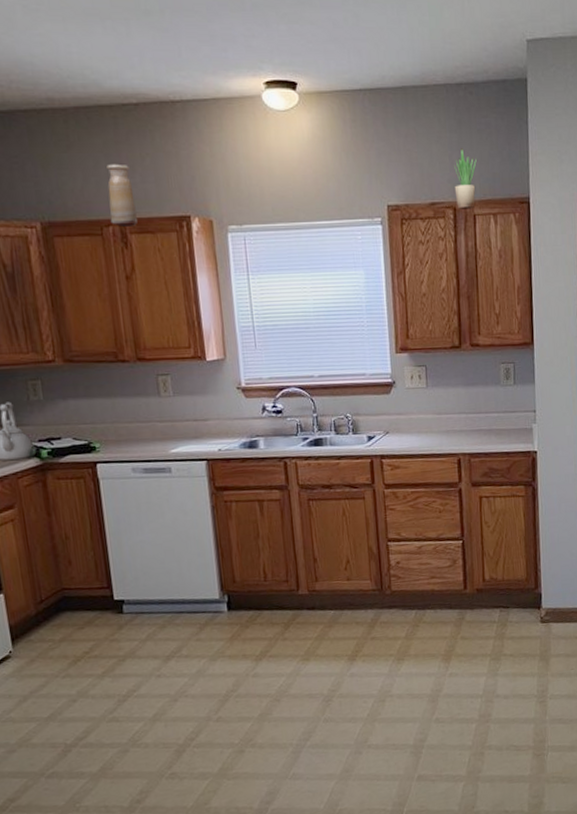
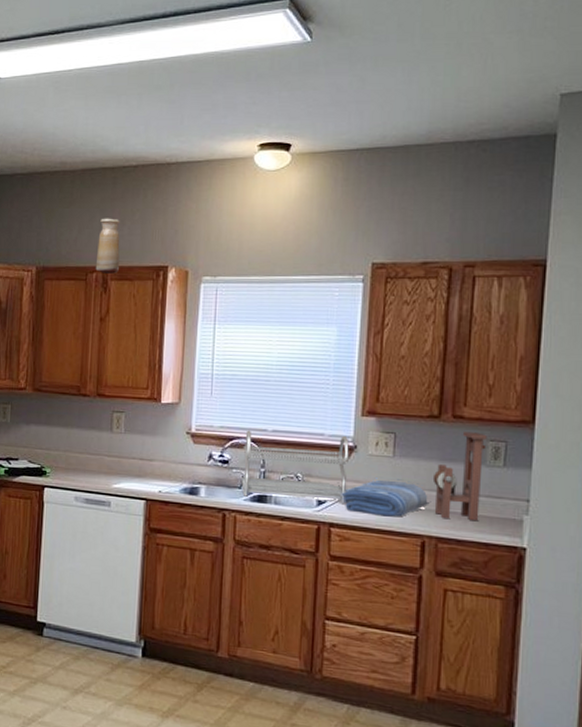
dish rack: none [294,373,392,443] -> present [240,430,351,504]
towel: none [387,407,462,442] -> present [341,478,431,517]
potted plant: present [454,148,477,209] -> none [453,207,483,270]
paper towel holder: none [460,357,500,437] -> present [432,432,487,522]

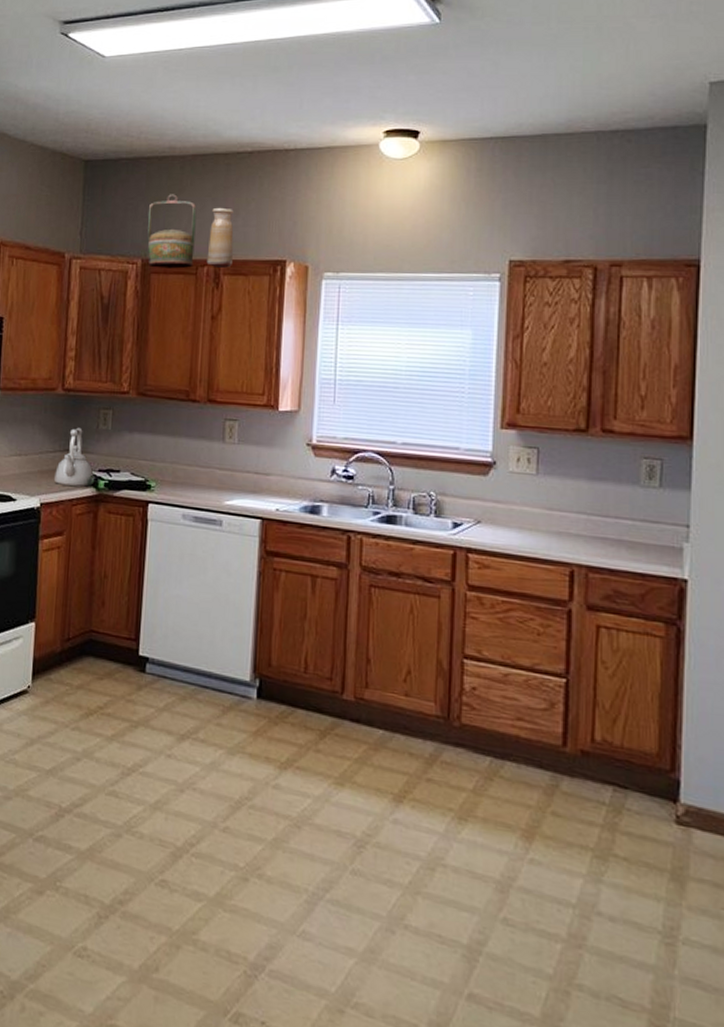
decorative basket: none [41,206,86,275] -> present [147,194,197,269]
dish rack: present [240,430,351,504] -> none [367,442,490,526]
towel: present [341,478,431,517] -> none [479,497,580,543]
paper towel holder: present [432,432,487,522] -> none [580,448,640,549]

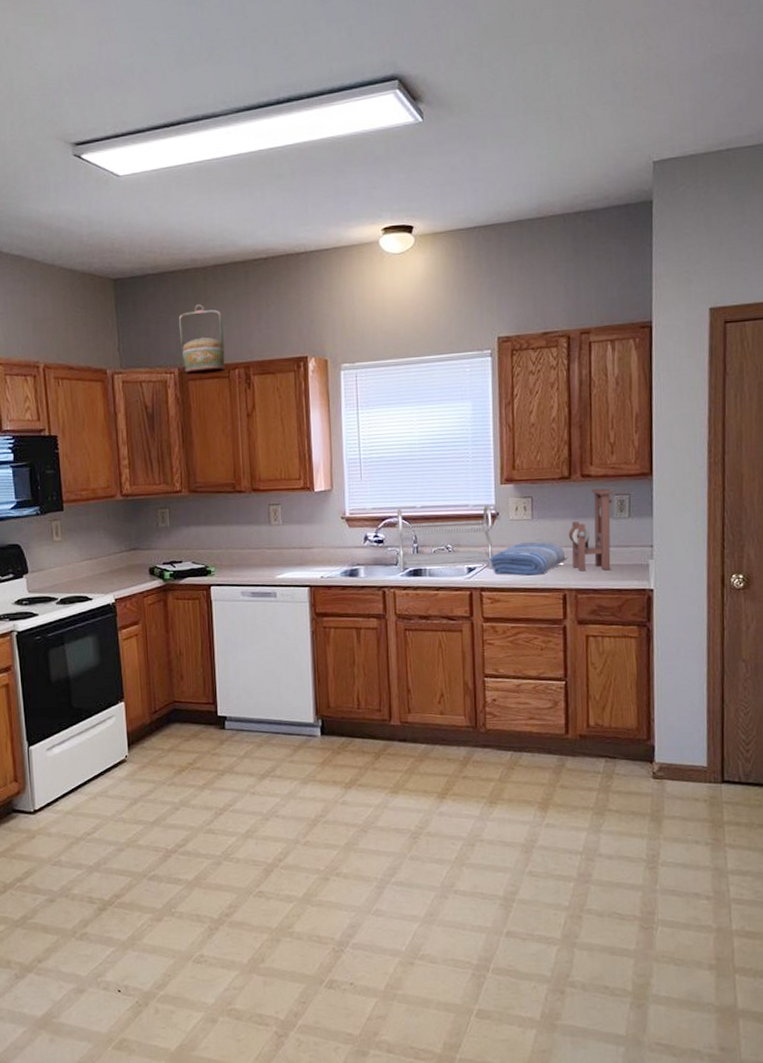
kettle: present [53,427,95,487] -> none [123,527,161,581]
vase: present [206,207,234,268] -> none [236,313,260,369]
dish rack: none [367,442,490,526] -> present [396,504,495,572]
towel: none [479,497,580,543] -> present [488,539,569,576]
paper towel holder: none [580,448,640,549] -> present [568,488,613,572]

